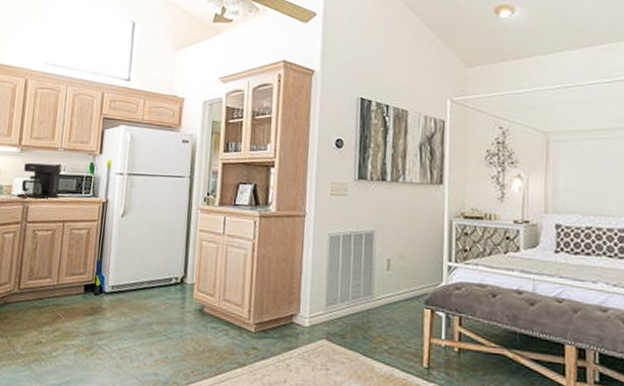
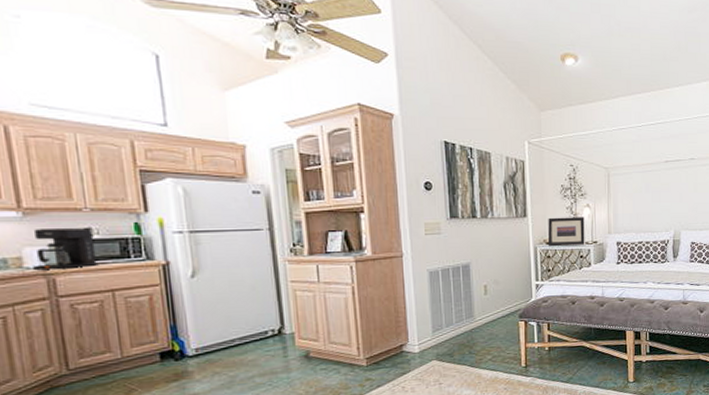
picture frame: none [467,187,514,224] -> present [548,217,585,246]

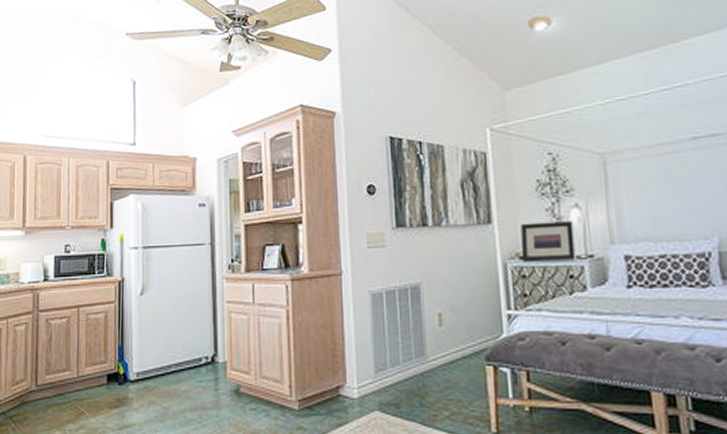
coffee maker: present [31,227,97,271] -> none [24,244,71,286]

